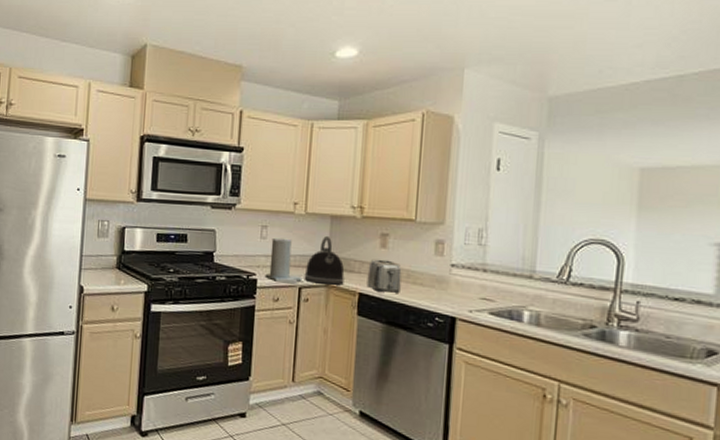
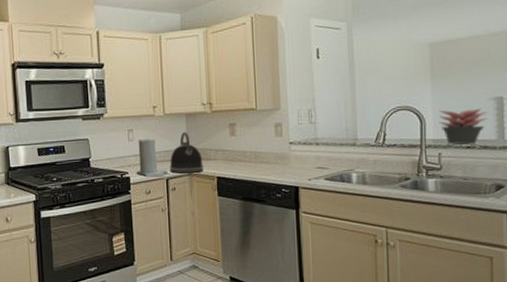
toaster: present [367,259,402,294] -> none [222,145,251,174]
succulent plant: none [641,250,707,296] -> present [438,108,488,145]

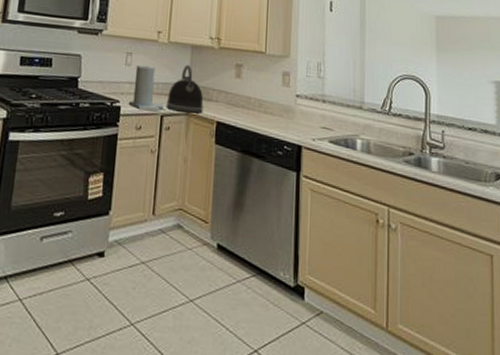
succulent plant: present [438,108,488,145] -> none [443,86,488,126]

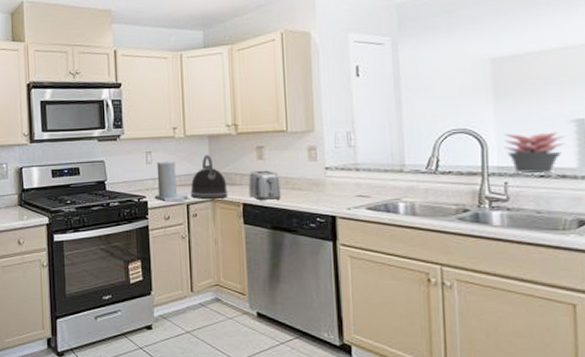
toaster: none [223,88,255,123] -> present [248,170,281,201]
succulent plant: none [443,86,488,126] -> present [503,132,566,173]

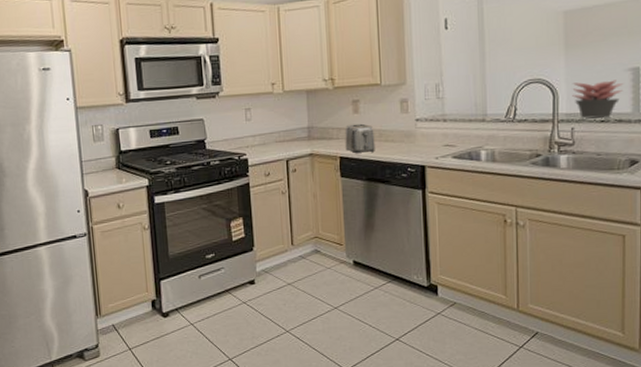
paper towel: present [154,161,189,202] -> none [254,117,288,159]
kettle: present [190,154,228,199] -> none [289,109,325,154]

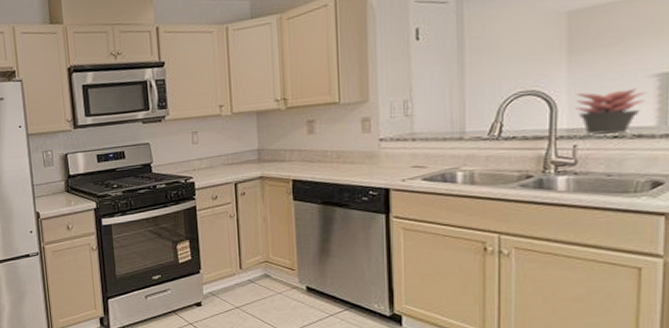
toaster: present [345,123,375,154] -> none [298,144,332,177]

